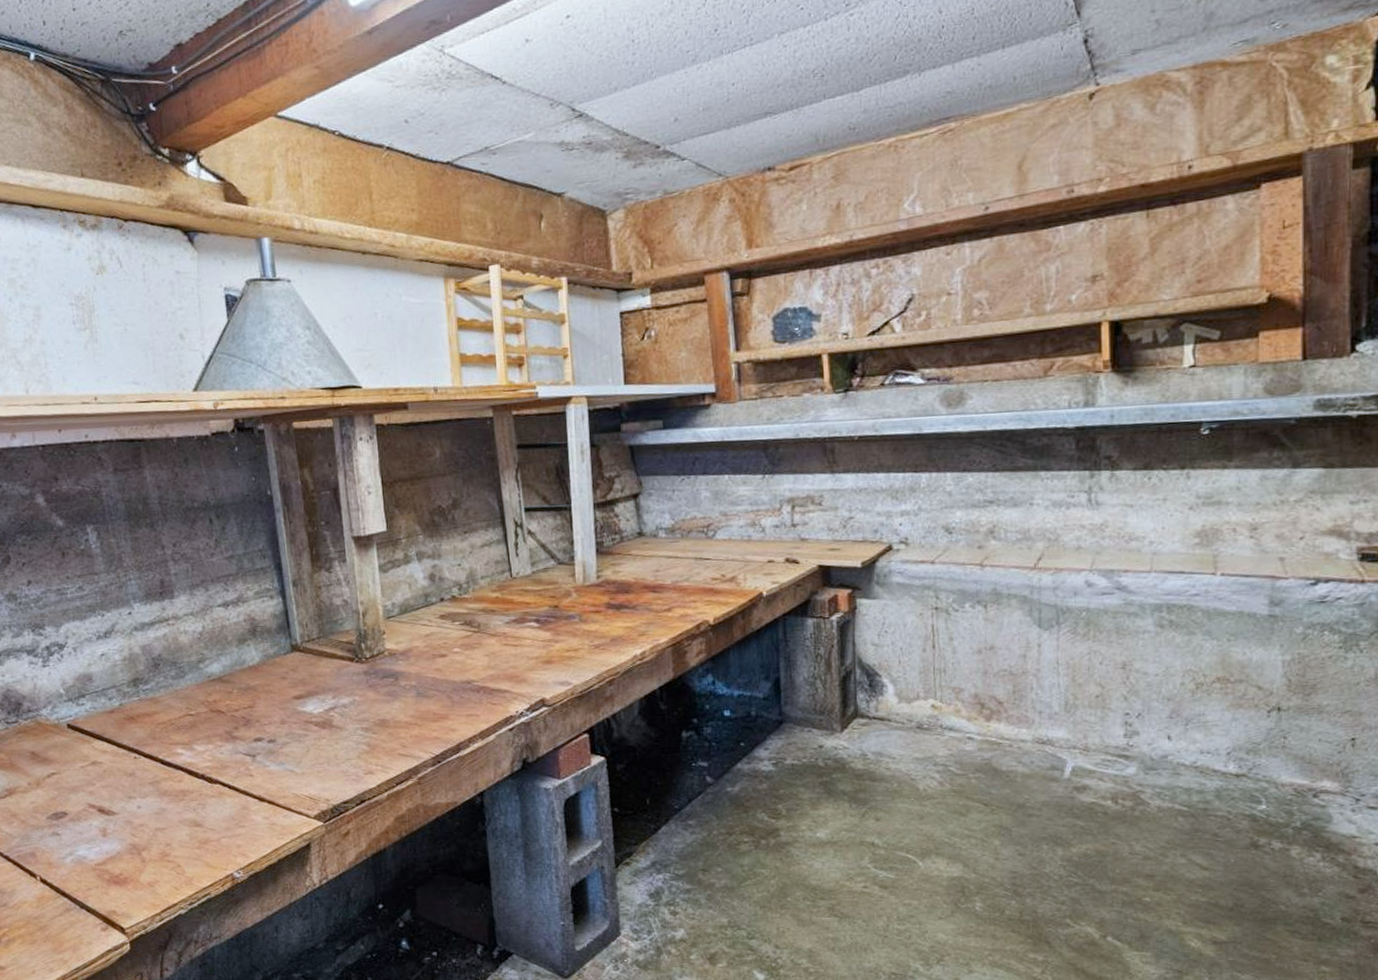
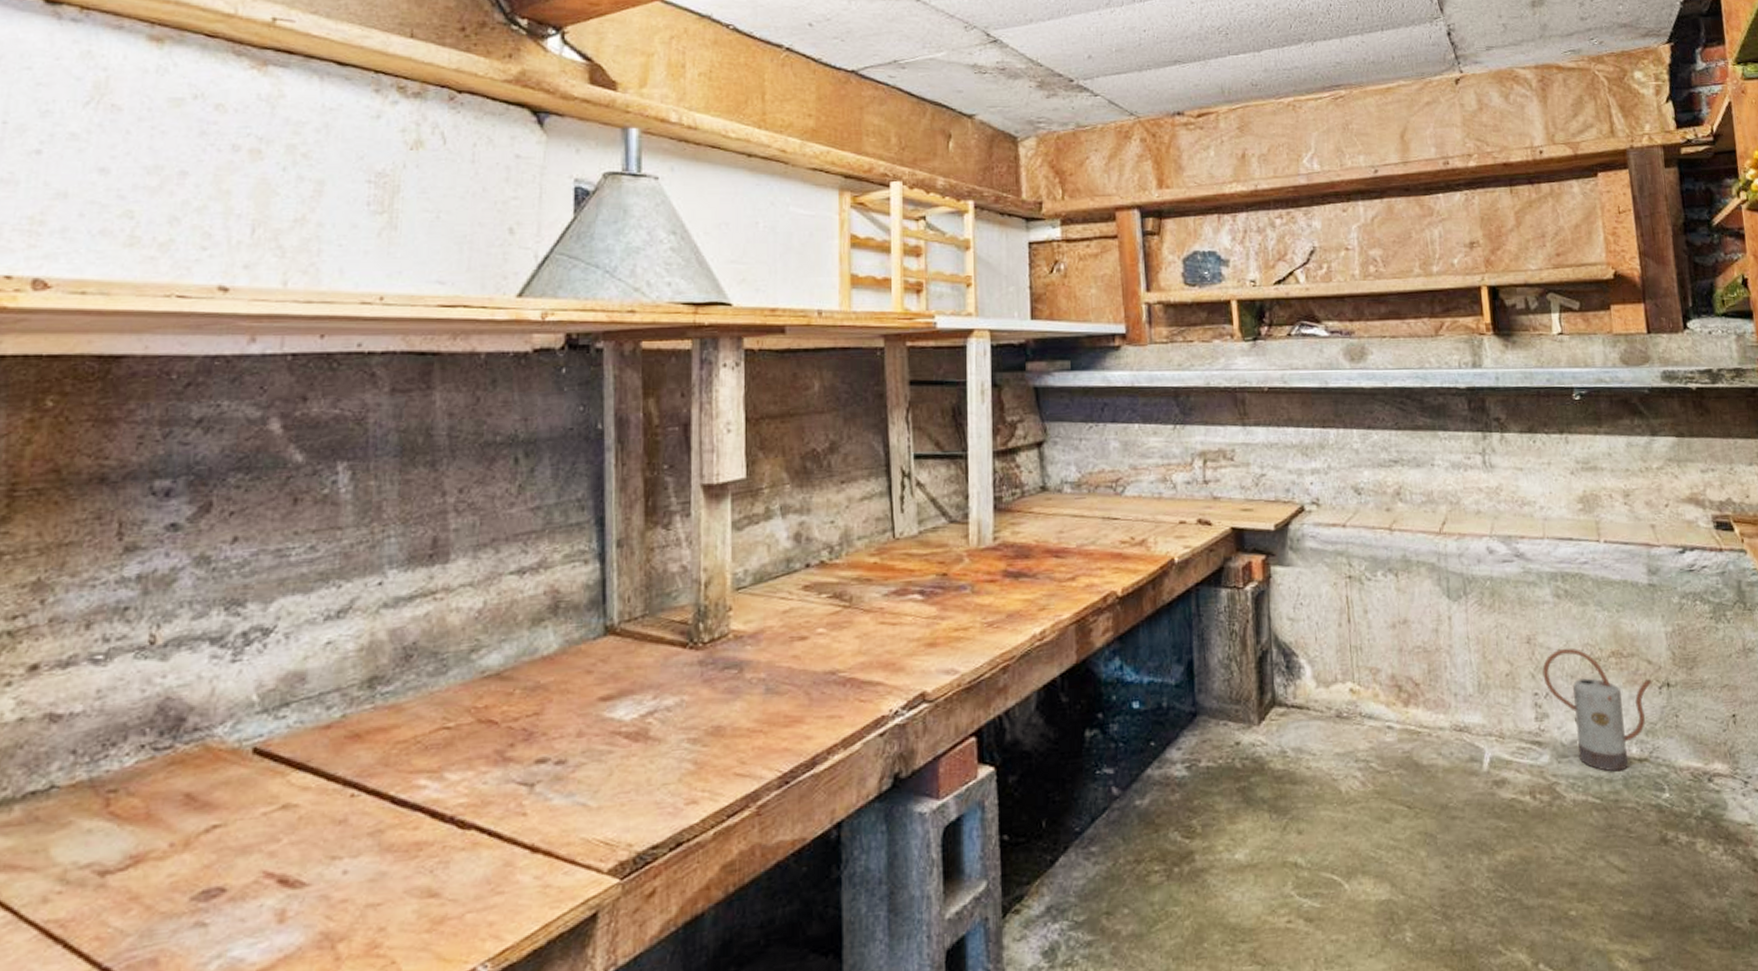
watering can: none [1136,673,1260,784] -> present [1542,648,1652,772]

